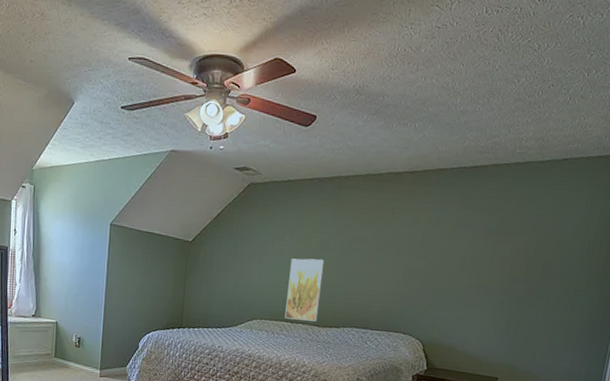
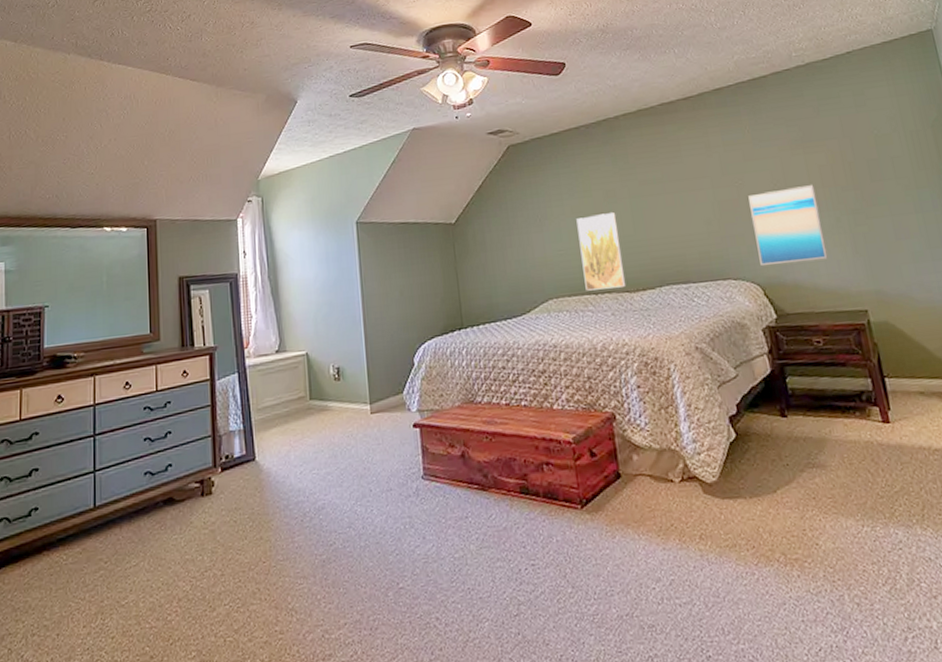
wall art: none [428,268,493,333] -> present [748,185,828,266]

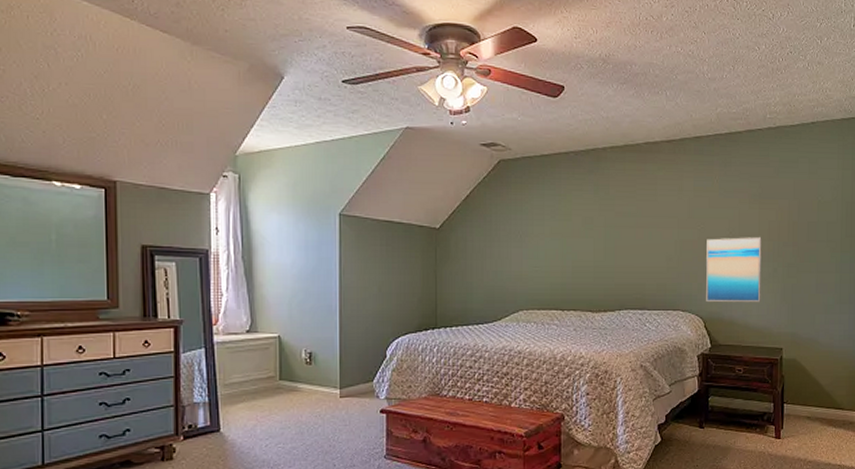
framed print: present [576,212,627,291] -> none [554,238,591,307]

